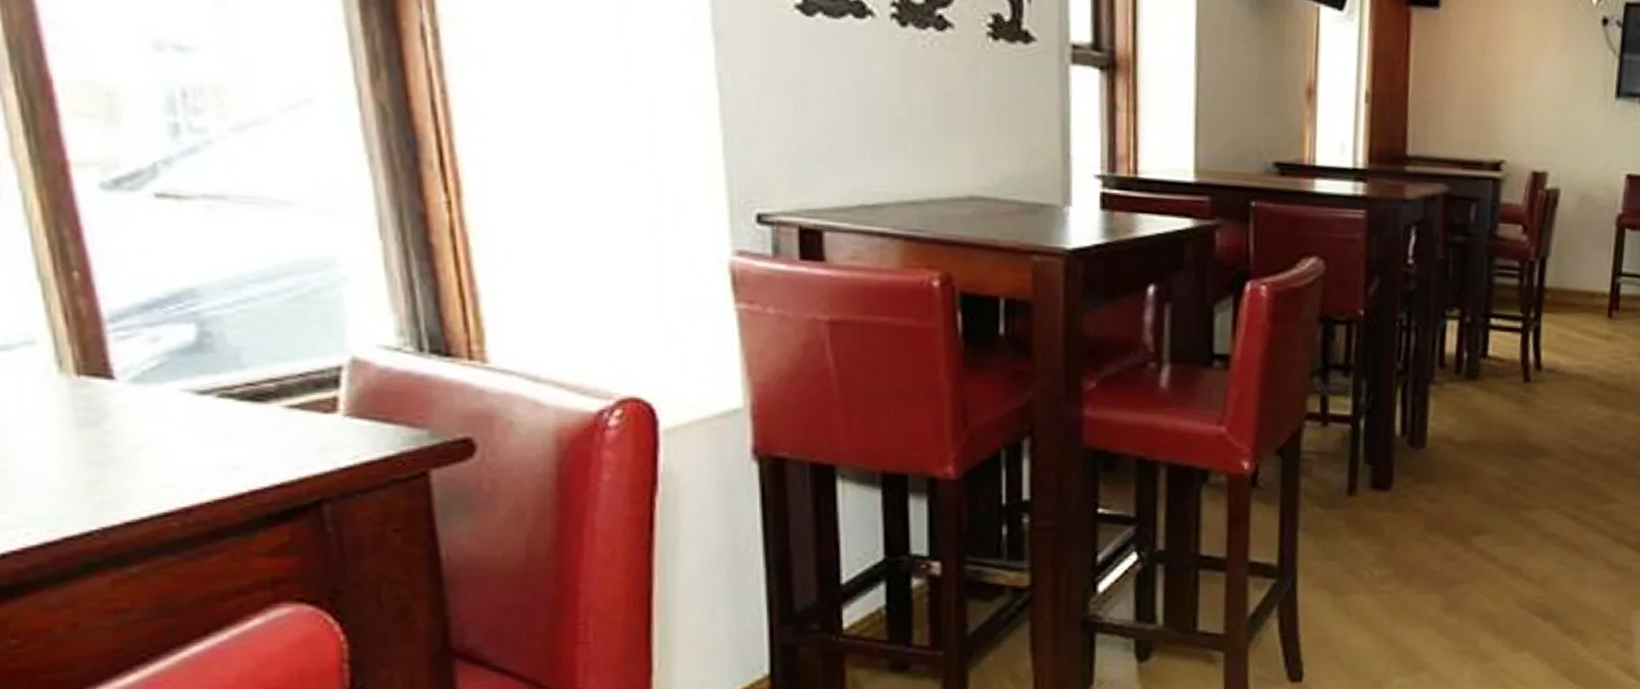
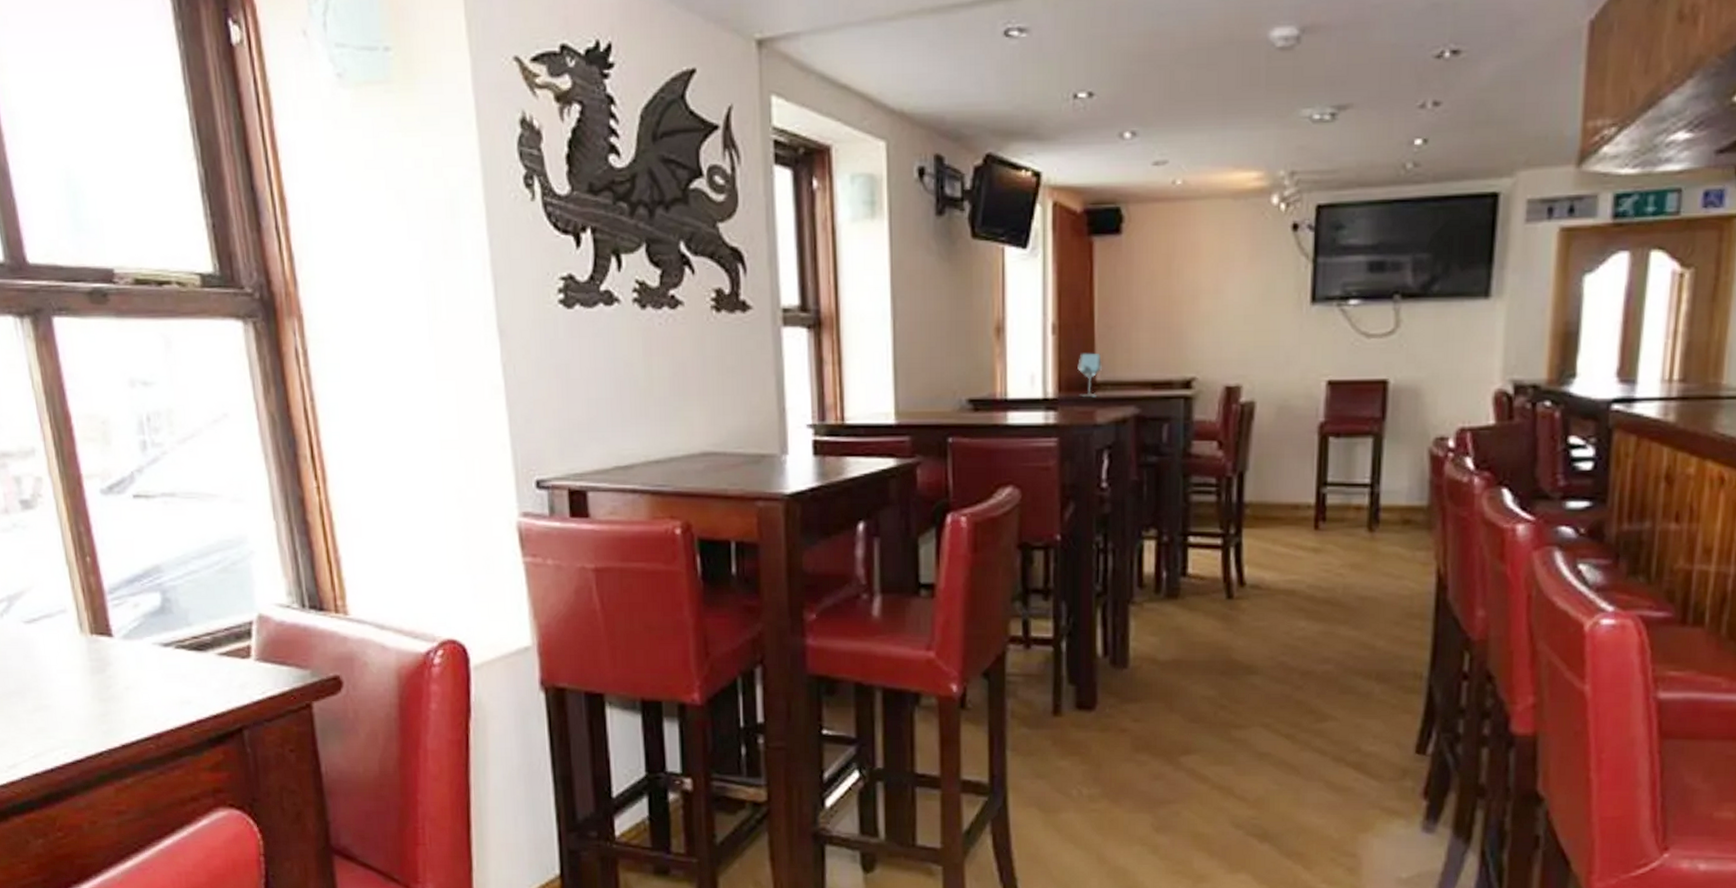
wine glass: none [1389,125,1415,172] -> present [1077,353,1103,398]

